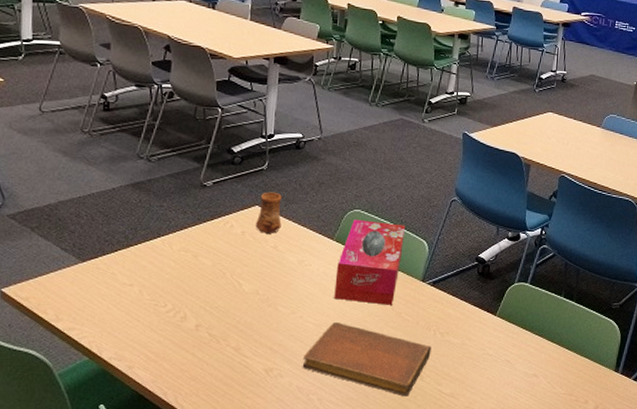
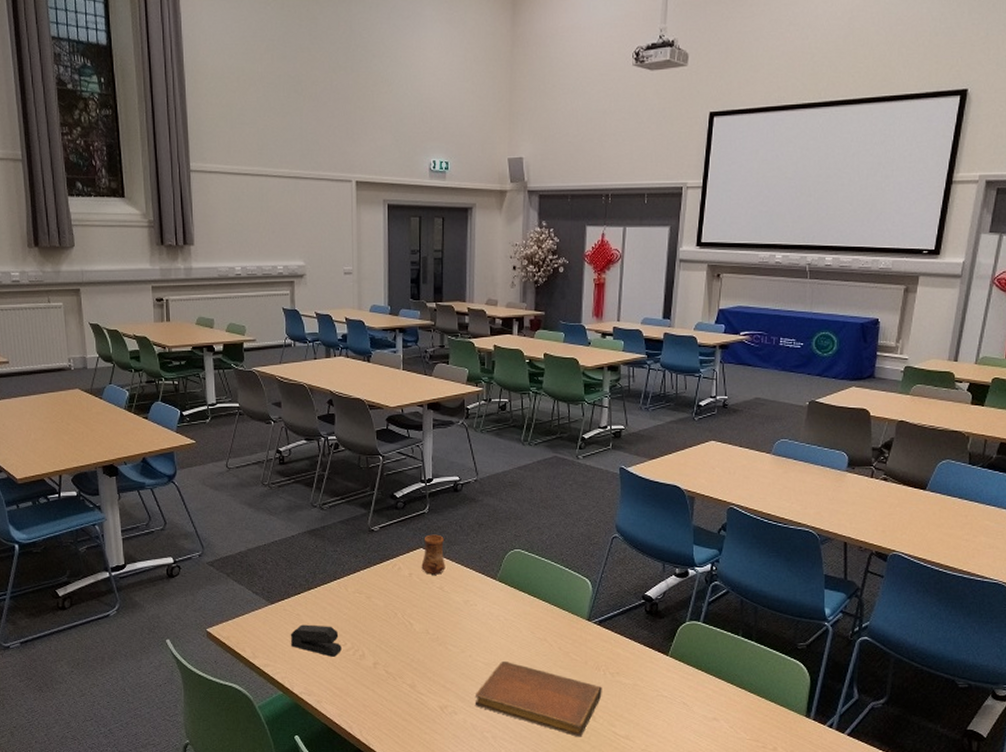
stapler: none [102,284,161,319] -> present [290,624,342,657]
tissue box: present [334,219,406,305] -> none [501,558,567,644]

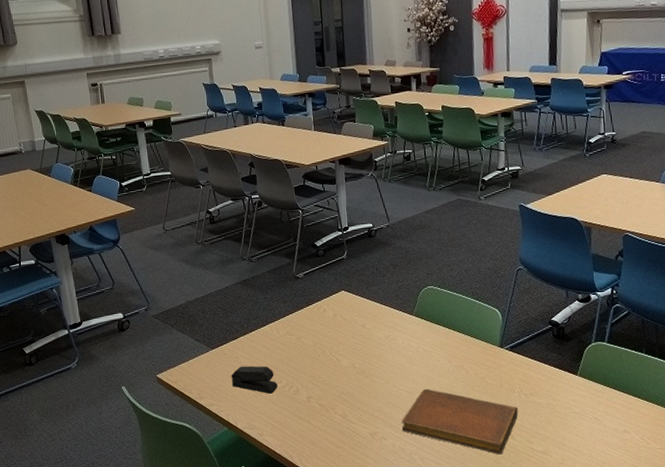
cup: present [421,534,445,575] -> none [344,277,366,314]

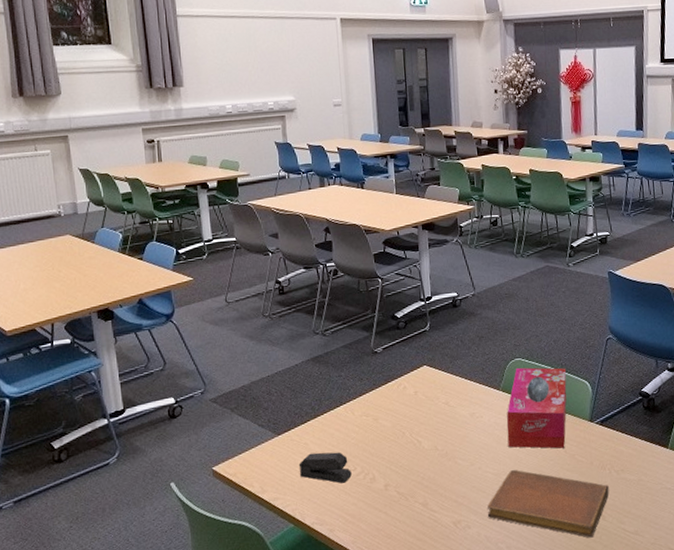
tissue box: none [420,294,478,371] -> present [507,367,567,449]

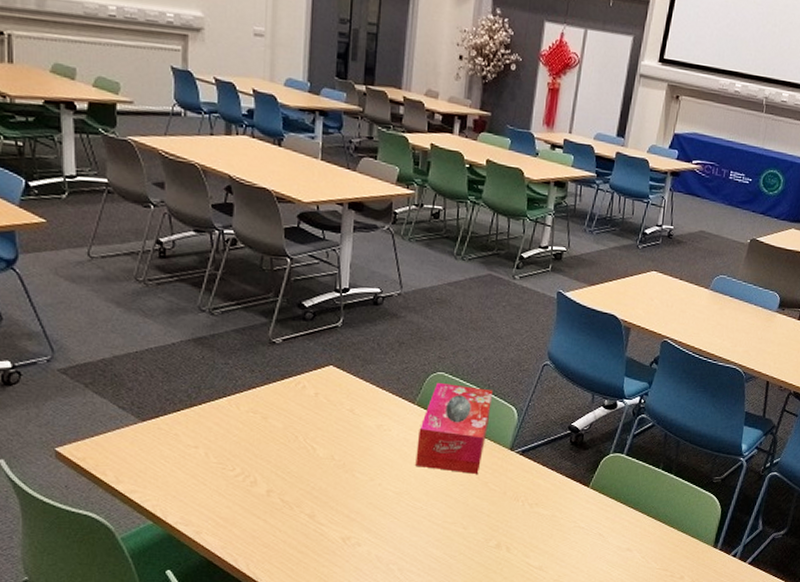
stapler: present [298,452,352,483] -> none [165,446,229,483]
notebook: present [488,470,609,538] -> none [383,491,519,568]

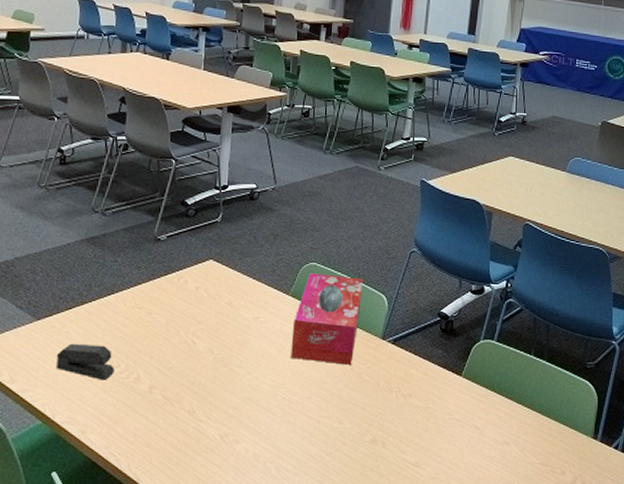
stapler: none [165,446,229,483] -> present [56,343,114,380]

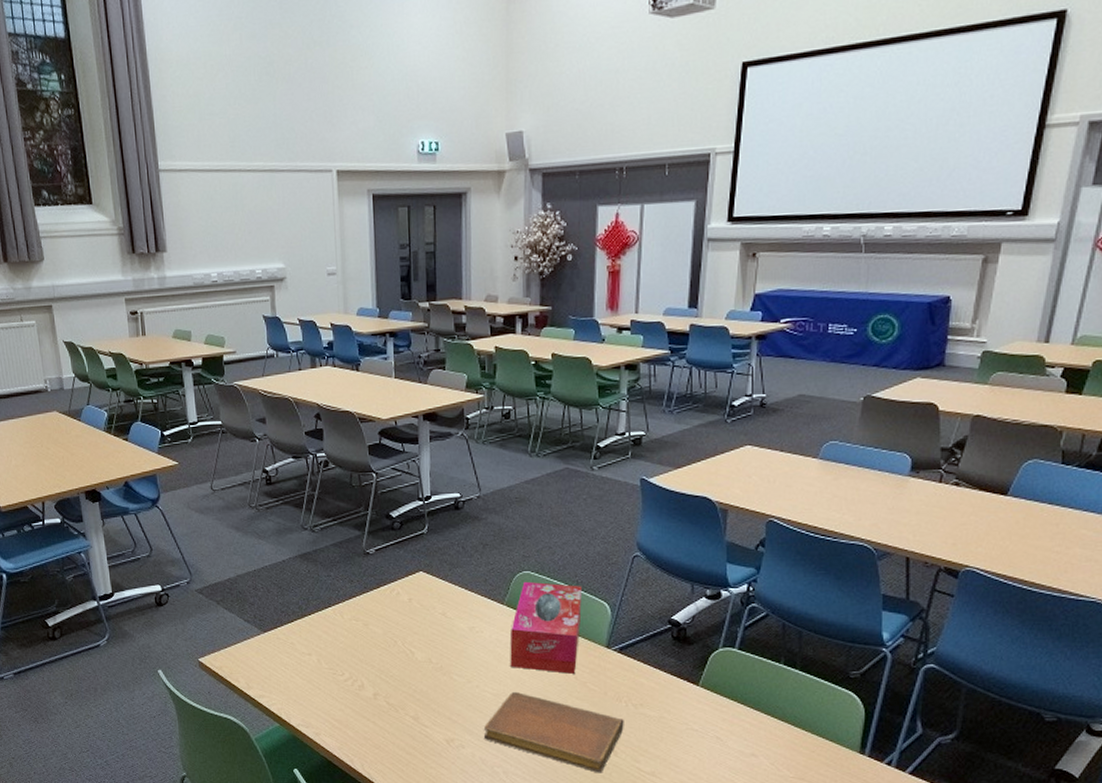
stapler: present [56,343,114,380] -> none [285,654,339,687]
notebook: none [260,384,394,466] -> present [484,692,624,773]

